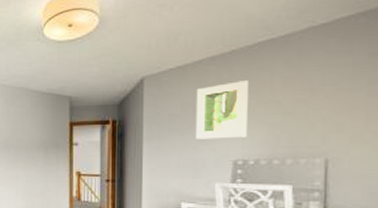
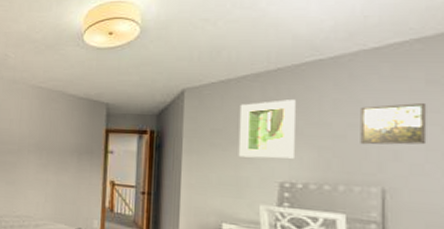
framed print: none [307,74,369,119] -> present [360,102,427,145]

